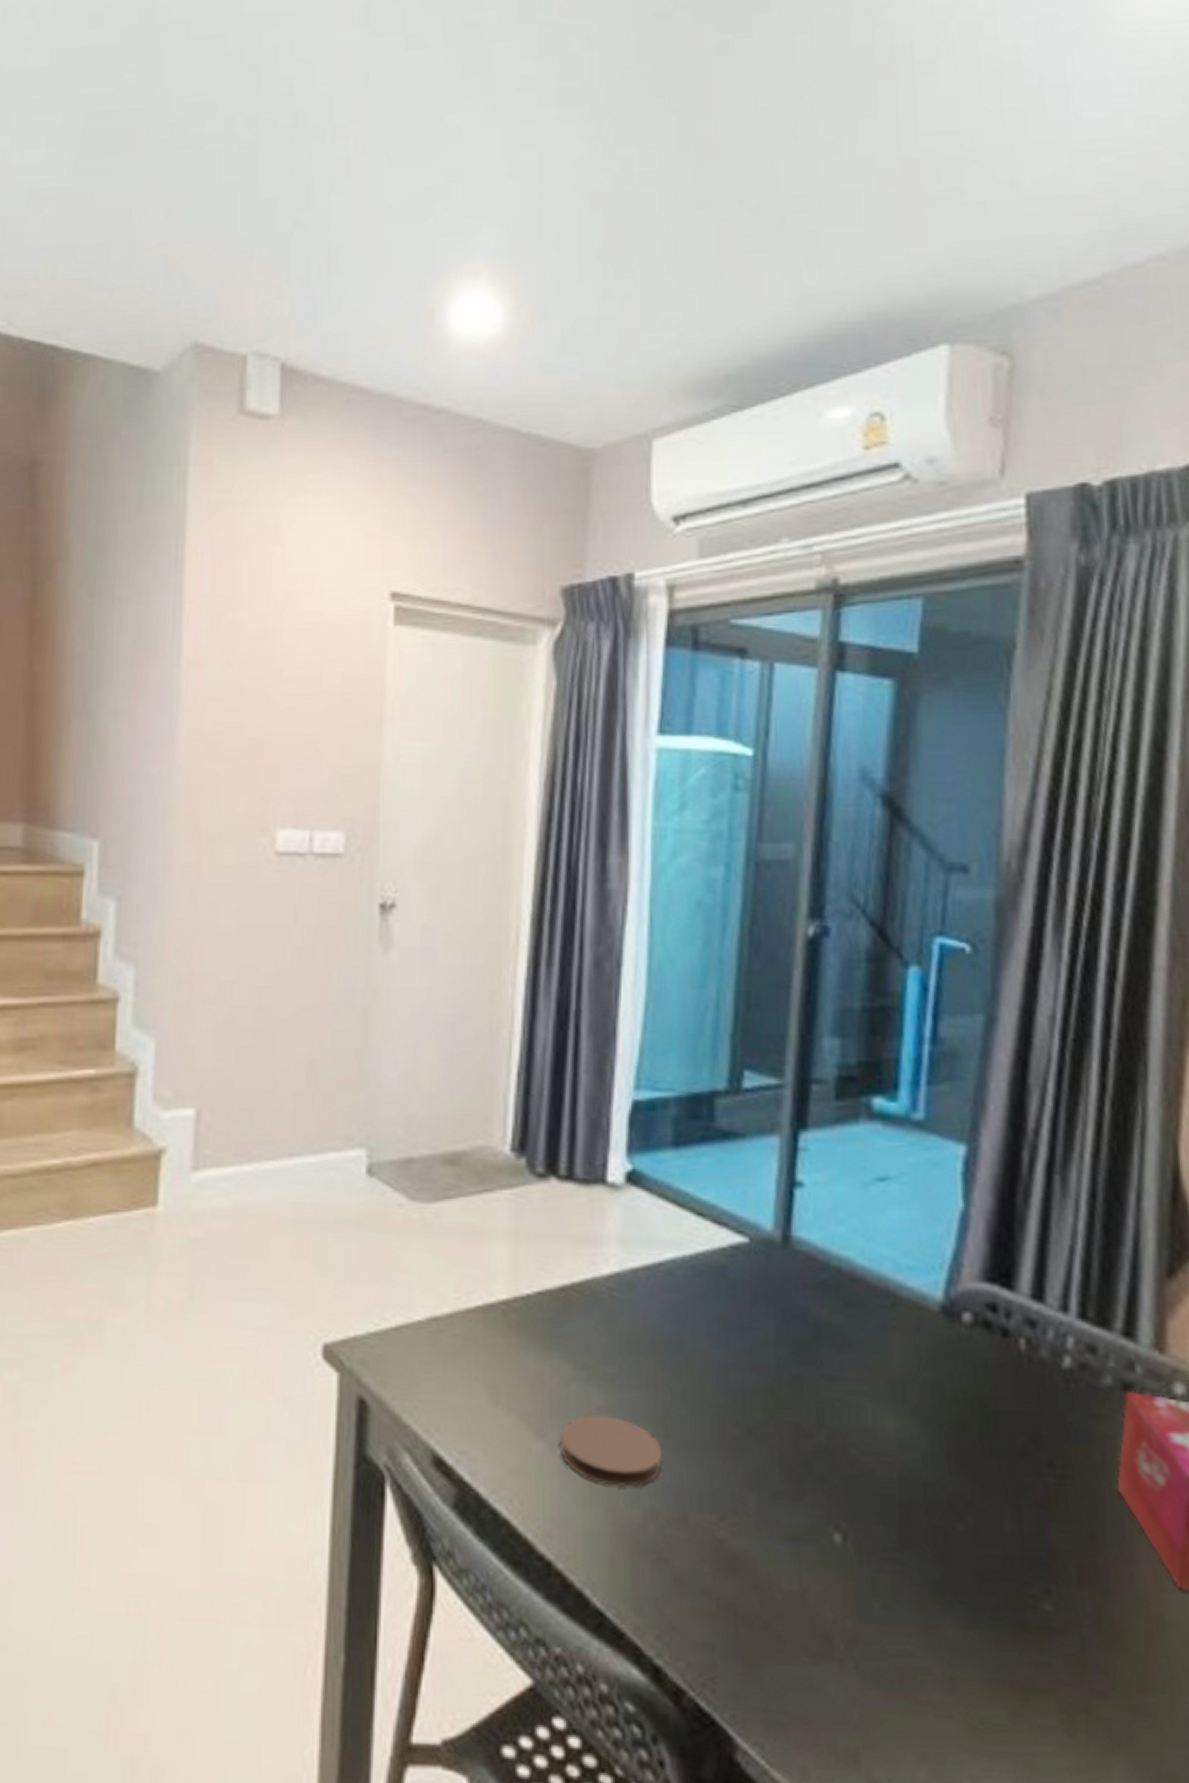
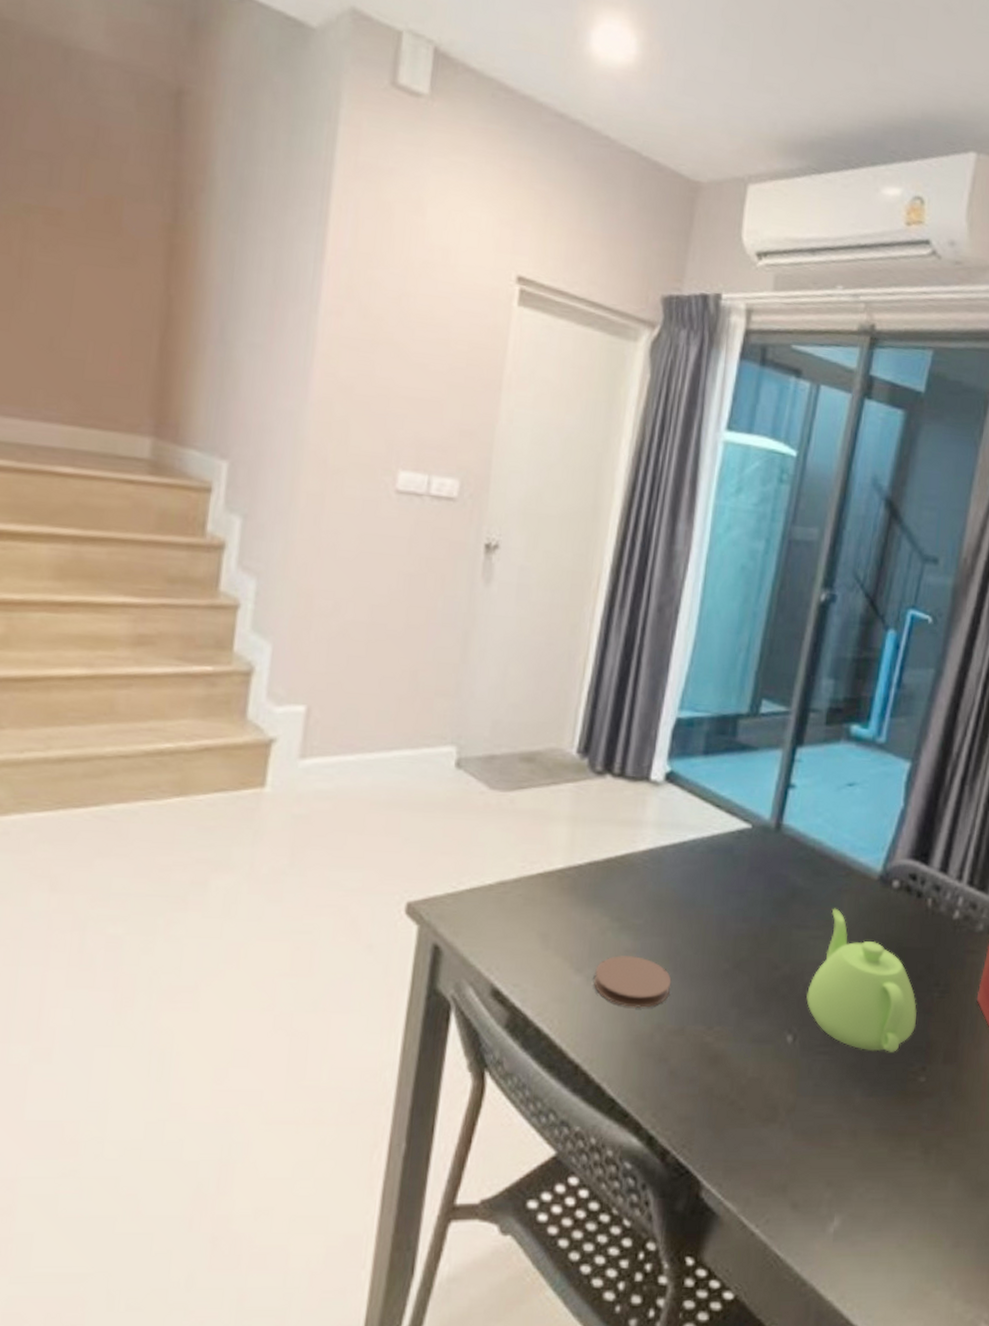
teapot: none [855,1352,1026,1564] -> present [806,908,917,1052]

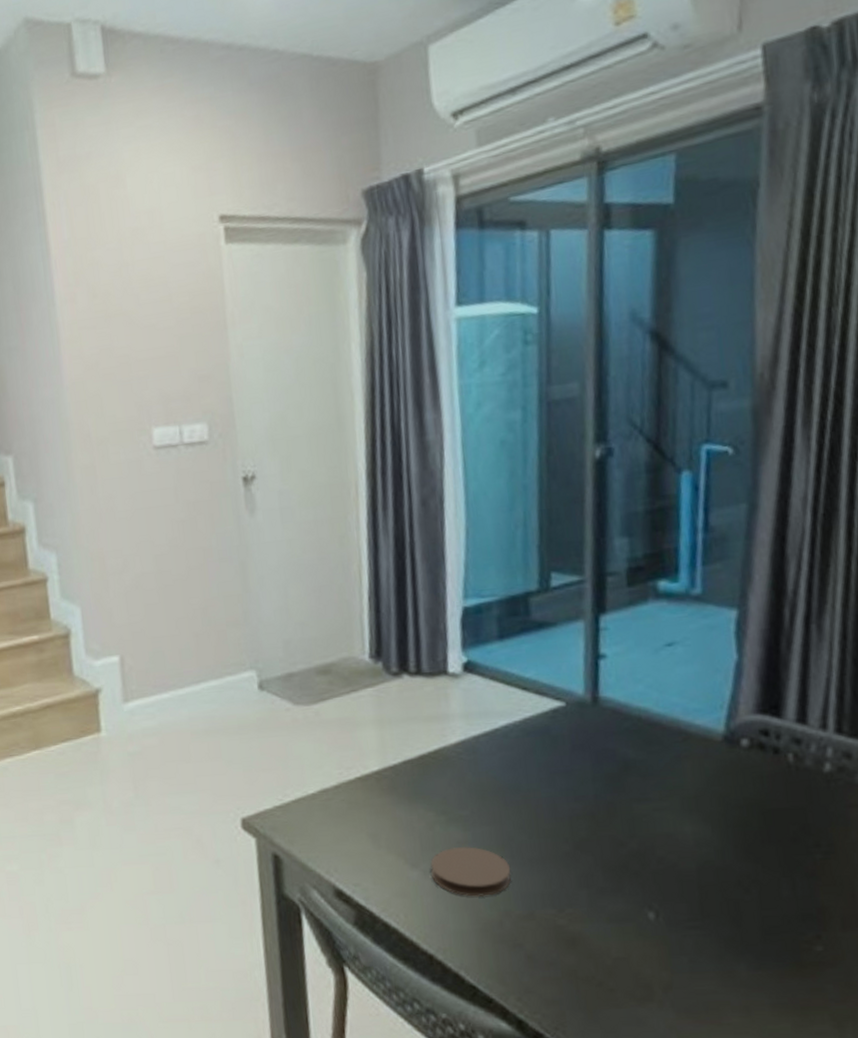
teapot: present [806,908,917,1052] -> none [662,776,799,922]

